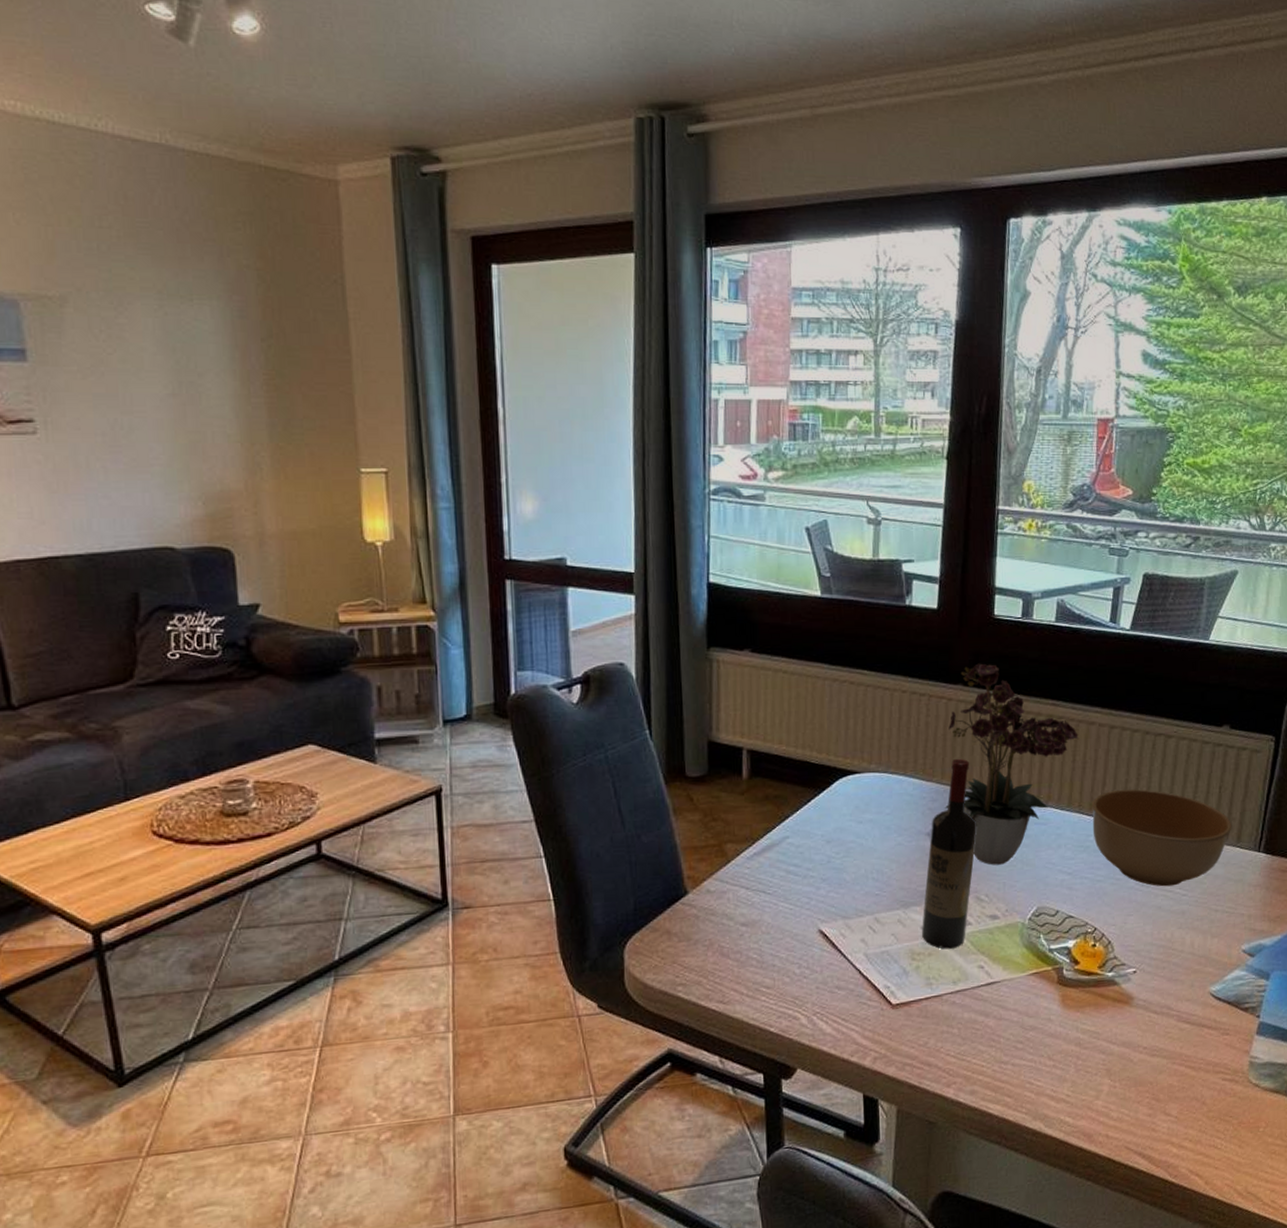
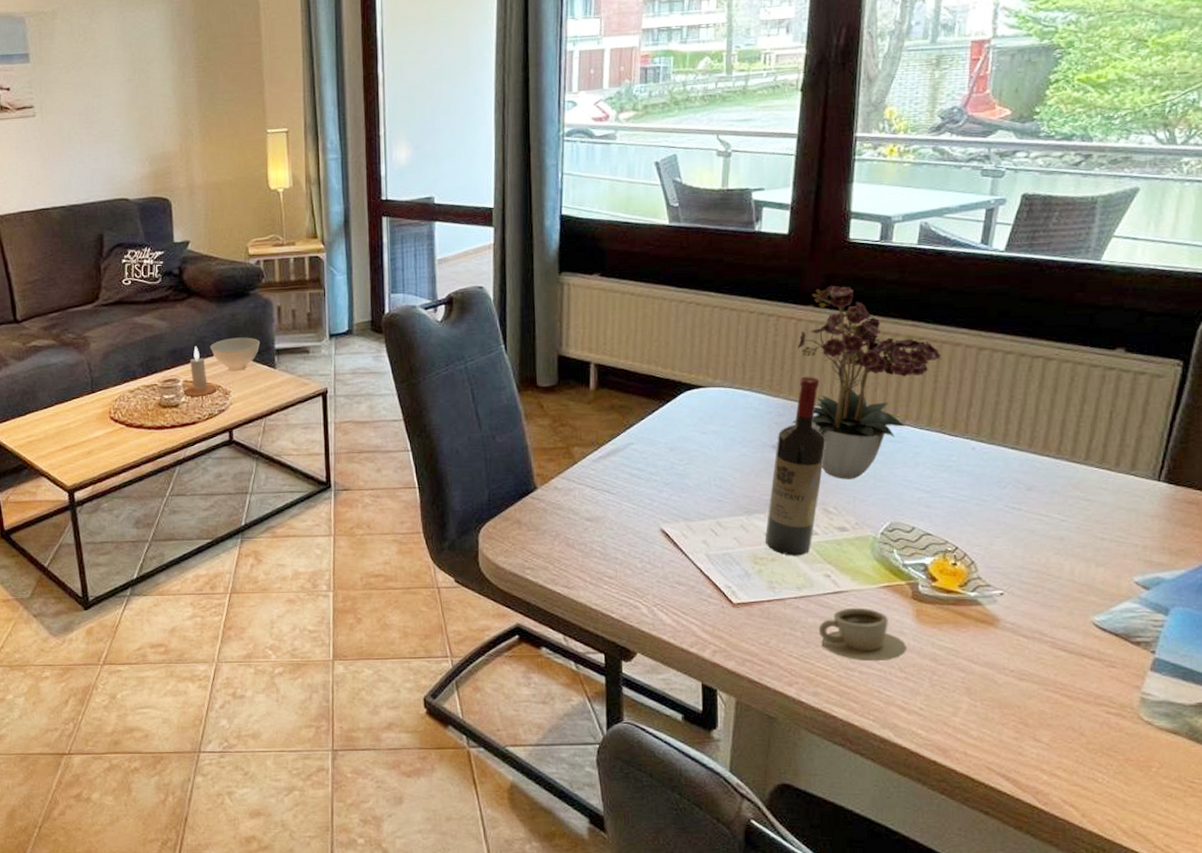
candle: none [255,737,300,801] -> present [184,346,217,396]
bowl: none [289,725,356,768] -> present [210,337,261,371]
cup: none [973,997,1055,1053] -> present [818,607,908,662]
bowl: present [1092,789,1232,887] -> none [955,410,1125,511]

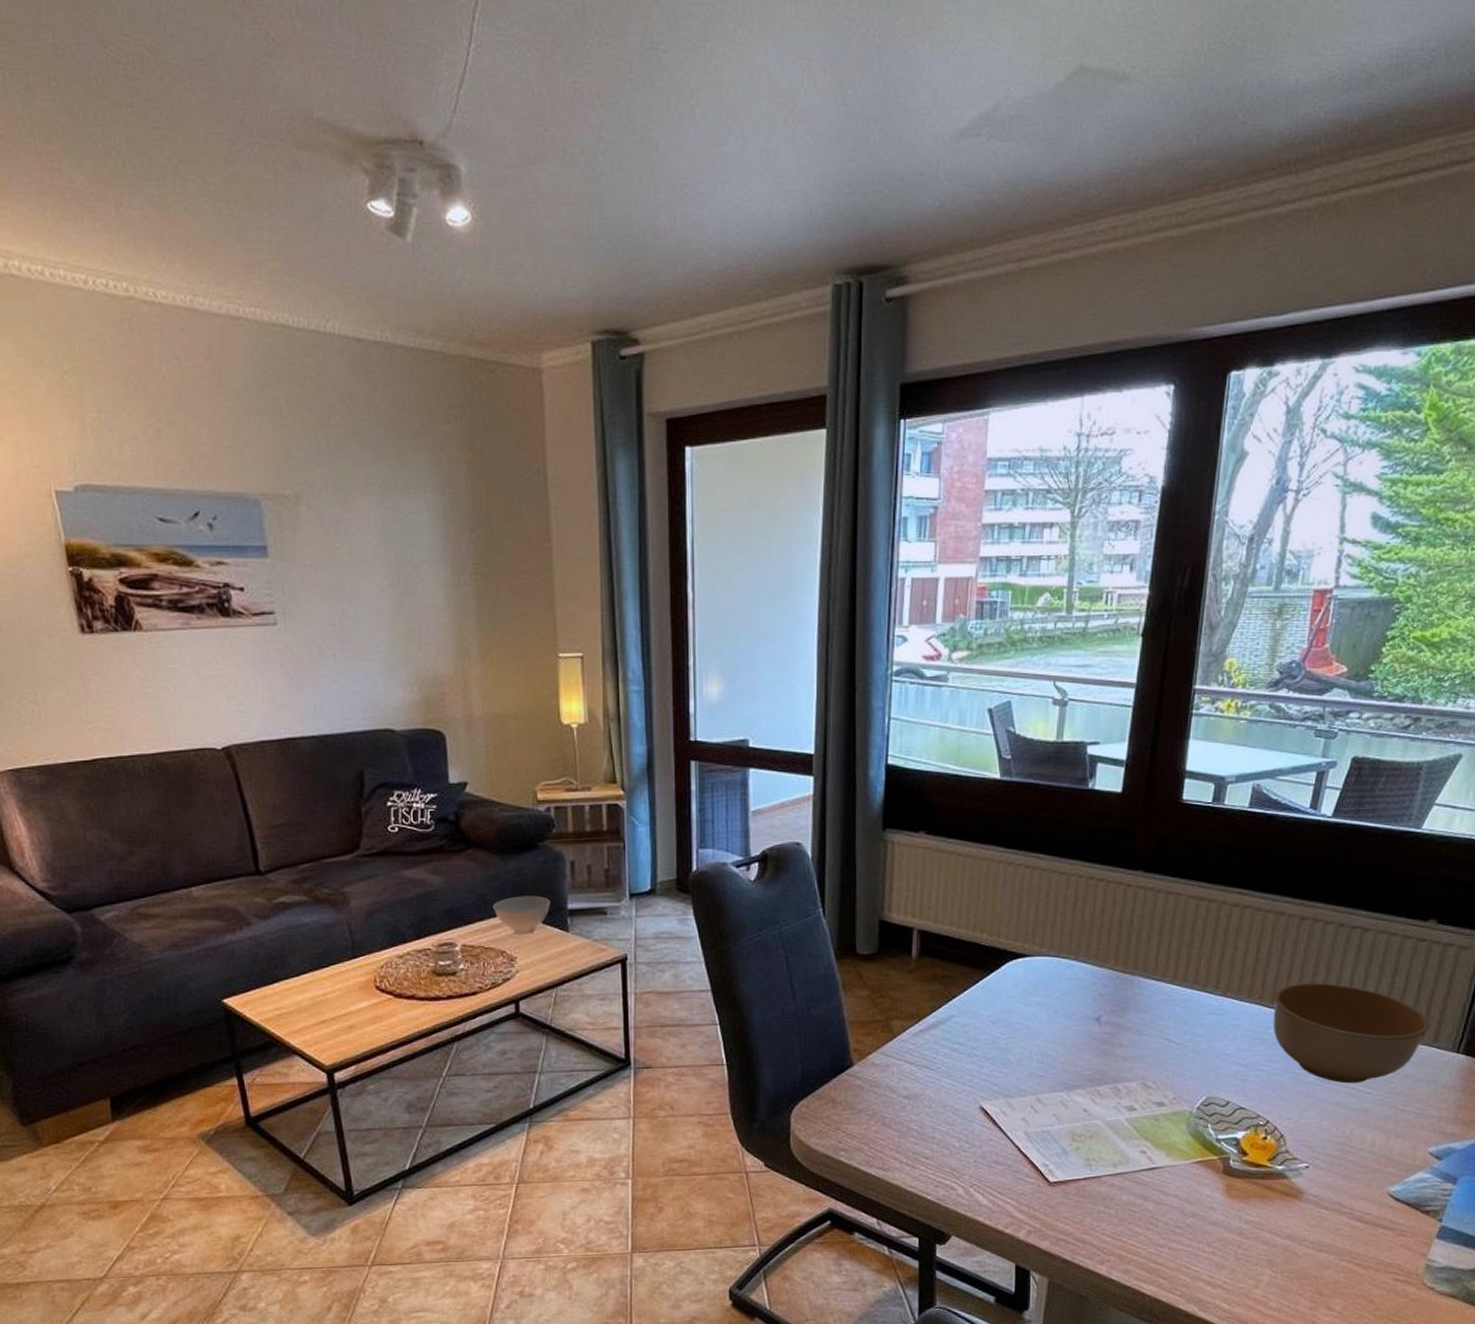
candle: present [184,346,217,396] -> none [463,905,501,963]
wine bottle: present [765,376,827,556] -> none [1084,945,1149,1133]
flower arrangement: present [791,285,942,479] -> none [1115,849,1265,1053]
cup: present [818,607,908,662] -> none [1132,1183,1216,1238]
bowl: none [955,410,1125,511] -> present [1273,982,1430,1084]

